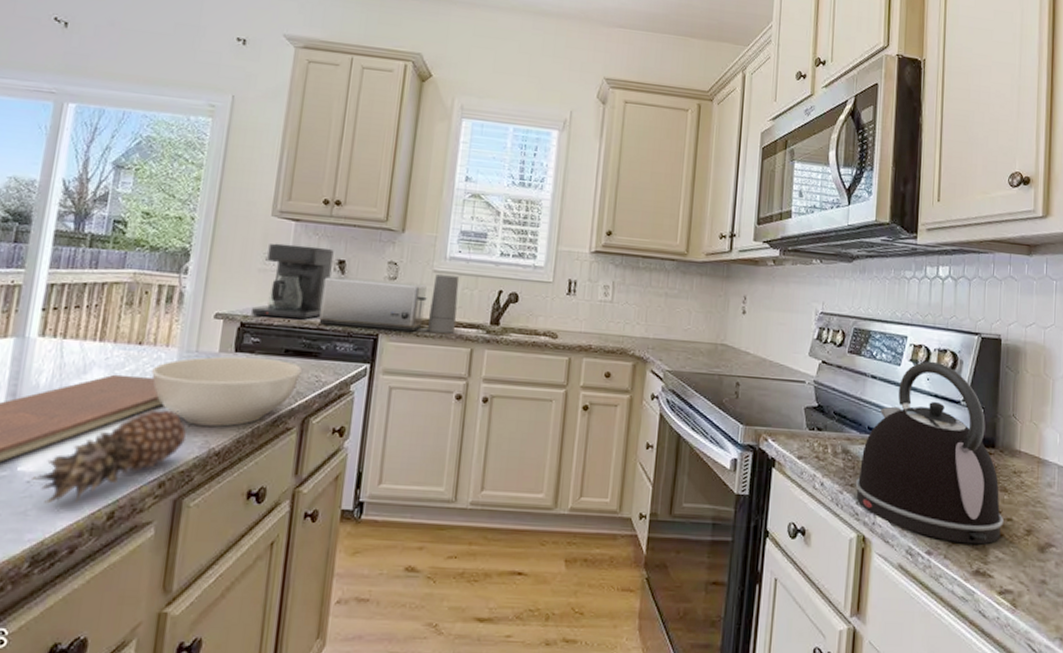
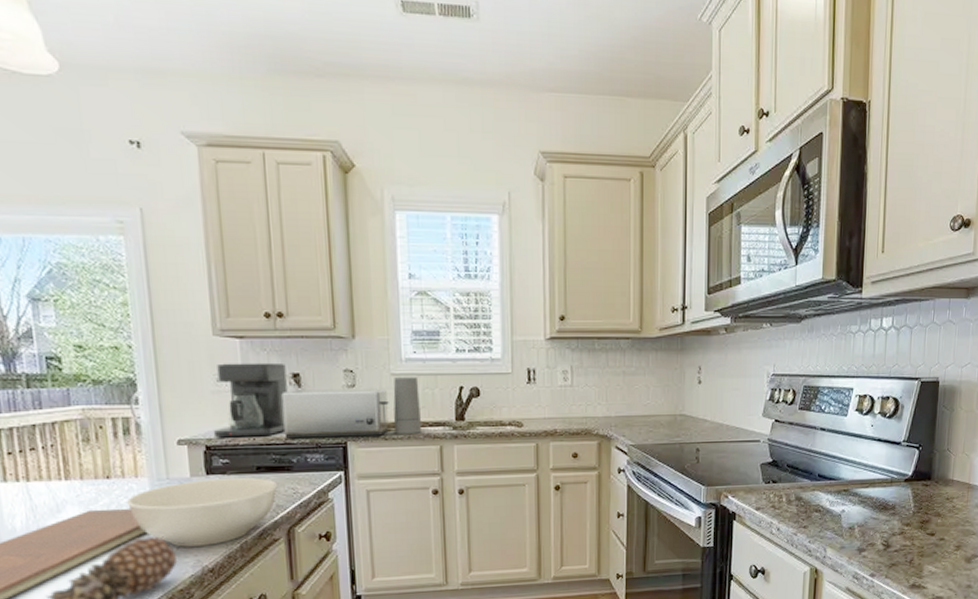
kettle: present [855,361,1004,545] -> none [807,408,937,564]

